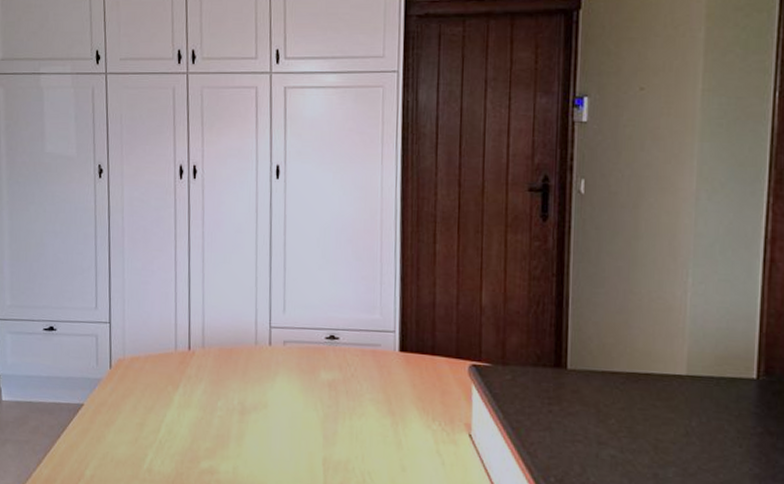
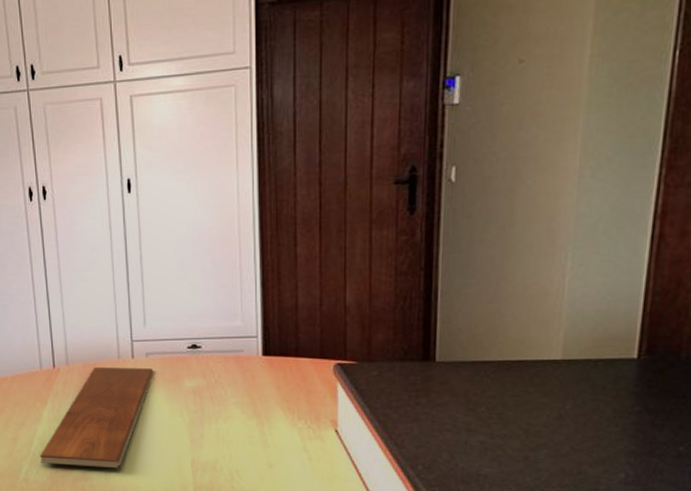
chopping board: none [166,351,292,462] -> present [40,366,155,468]

